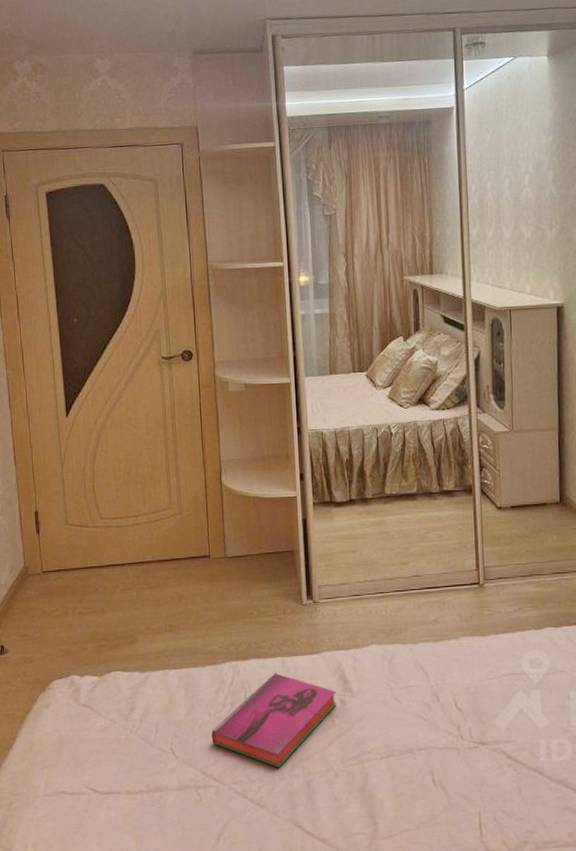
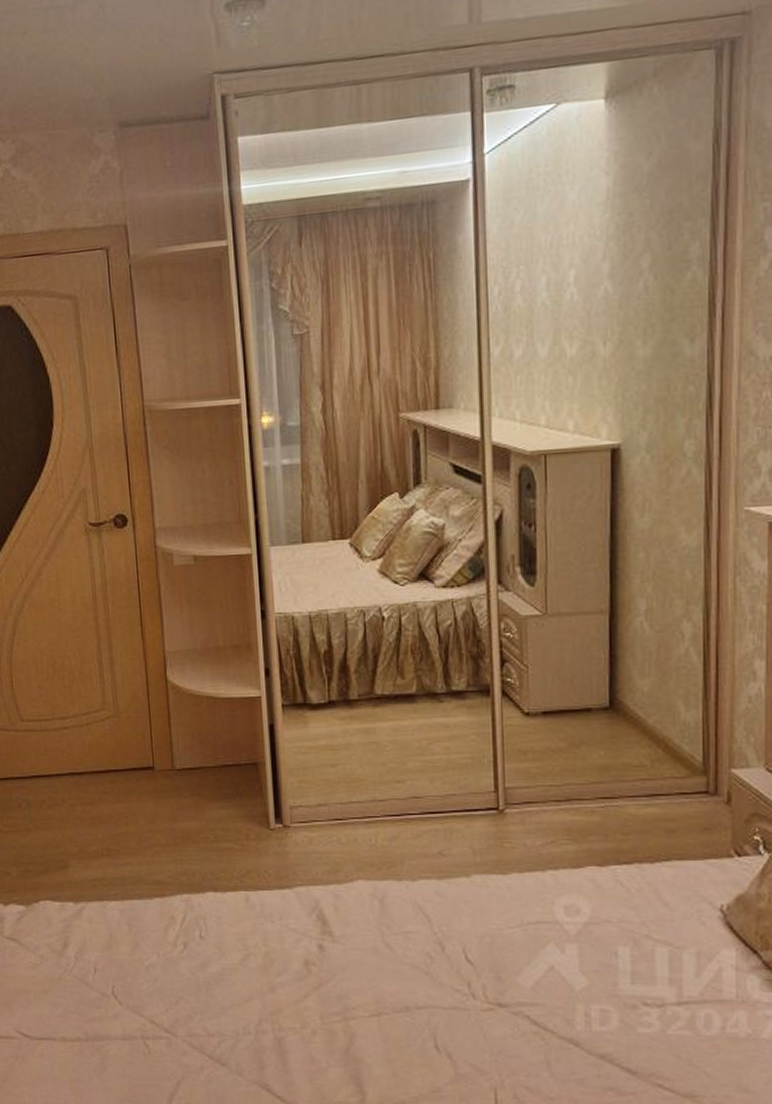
hardback book: present [211,673,337,768] -> none [160,910,315,1021]

